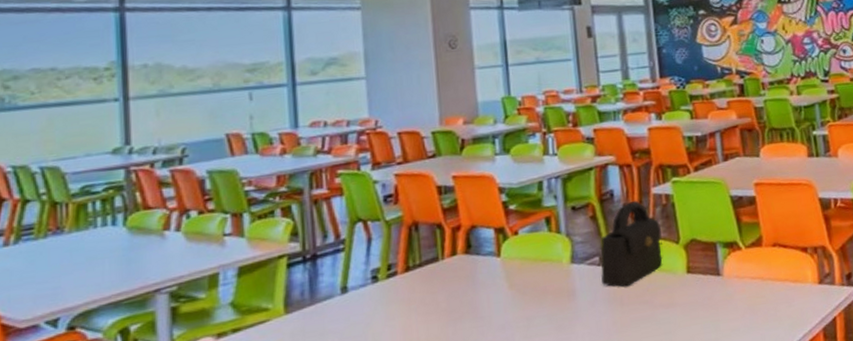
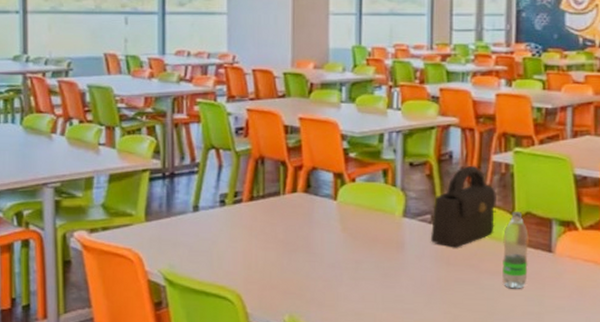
bottle: none [672,240,701,319] -> present [502,212,529,289]

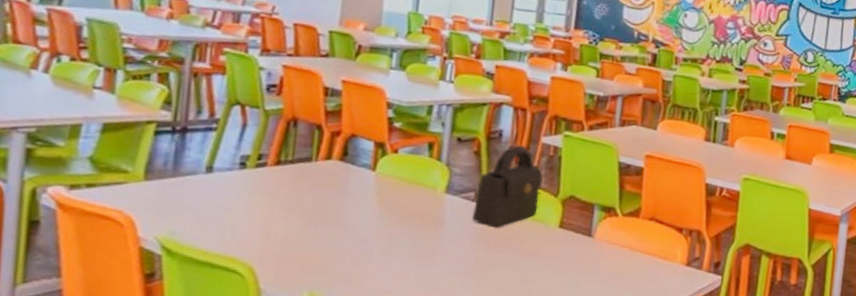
bottle: present [502,212,529,289] -> none [541,195,571,272]

